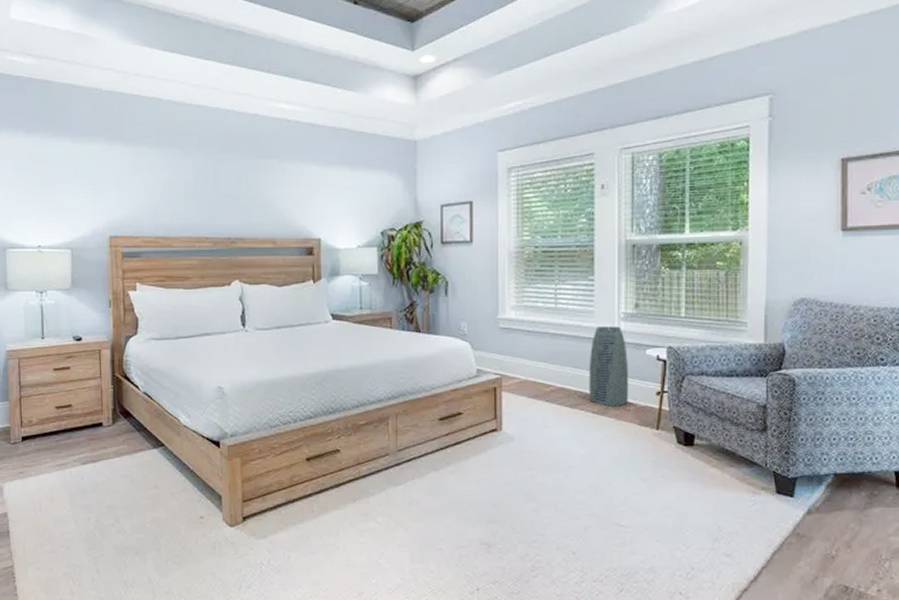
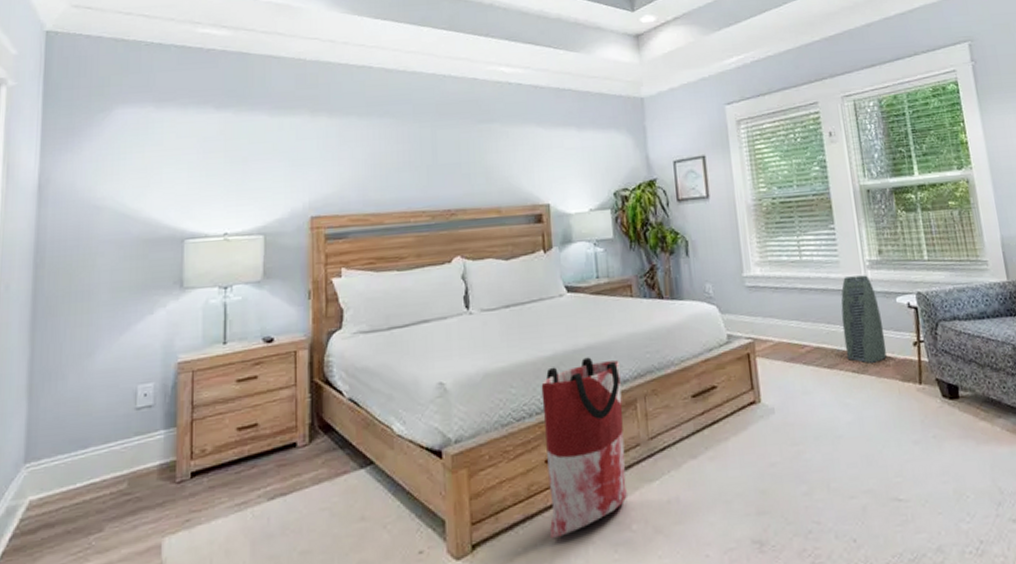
bag: none [305,377,376,519] -> present [541,357,628,538]

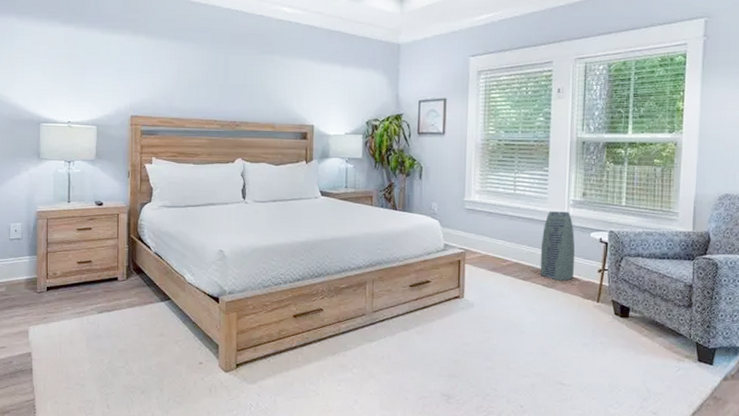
bag: present [541,357,628,538] -> none [293,246,356,369]

